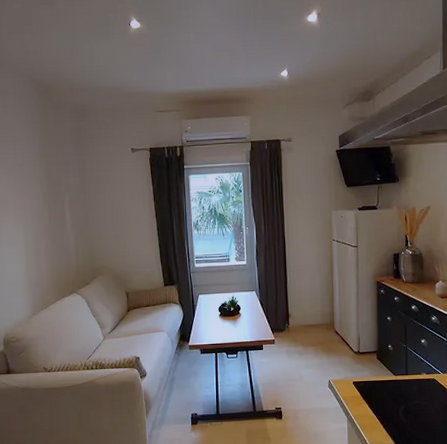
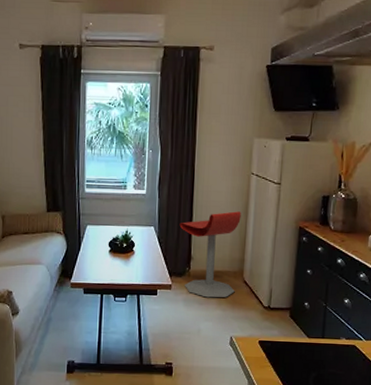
stool: none [276,272,329,348] -> present [179,211,241,298]

